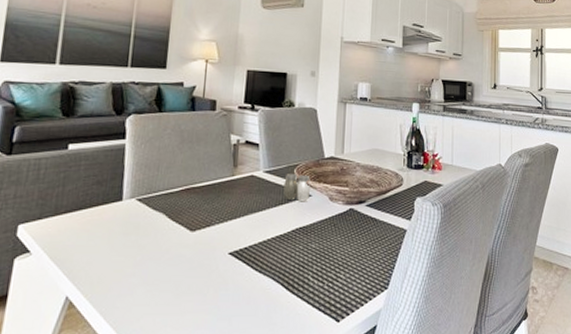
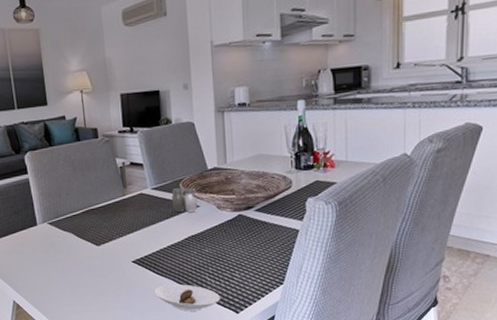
saucer: none [248,284,321,318] -> present [154,284,220,311]

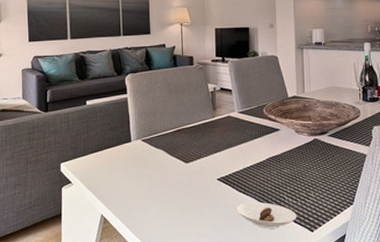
salt and pepper shaker: present [172,187,198,212] -> none [256,112,278,135]

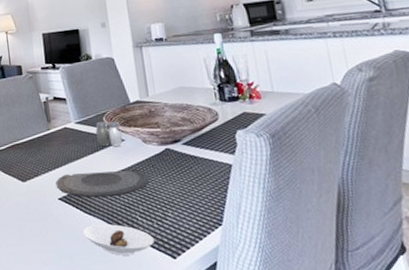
plate: none [216,156,298,179] -> present [55,170,150,198]
salt and pepper shaker: none [256,112,278,135] -> present [96,121,123,146]

